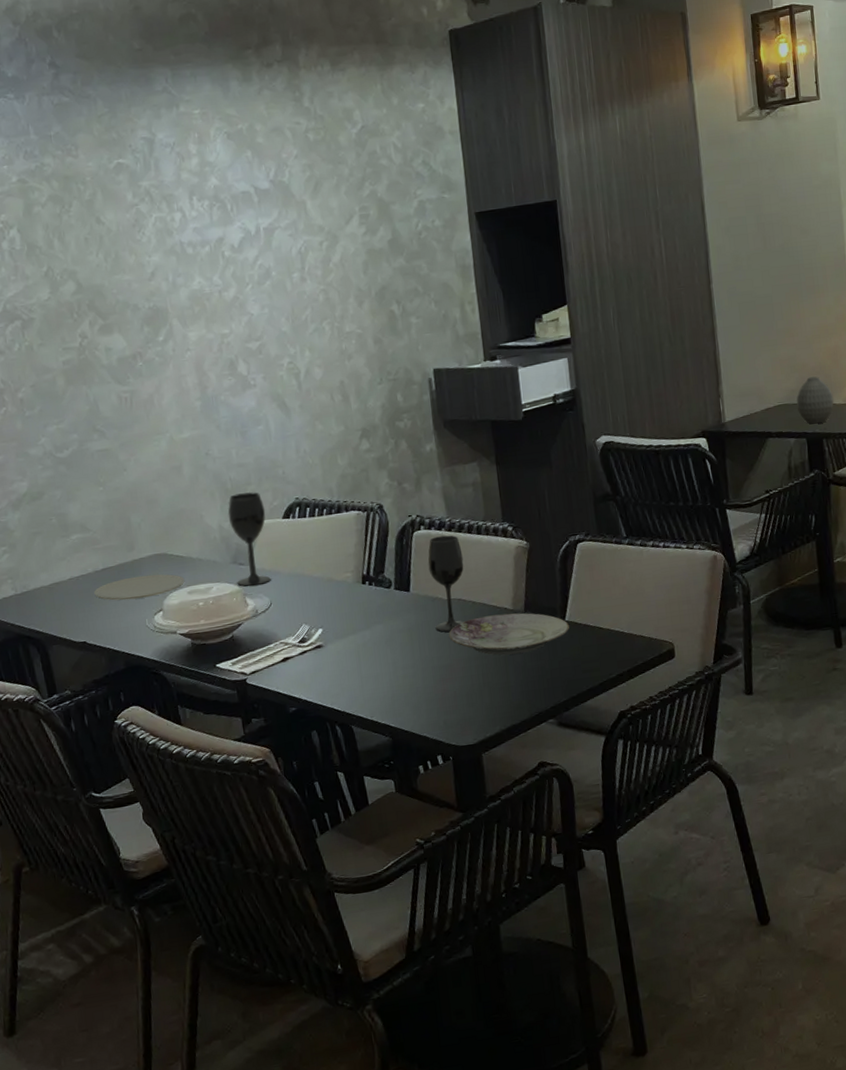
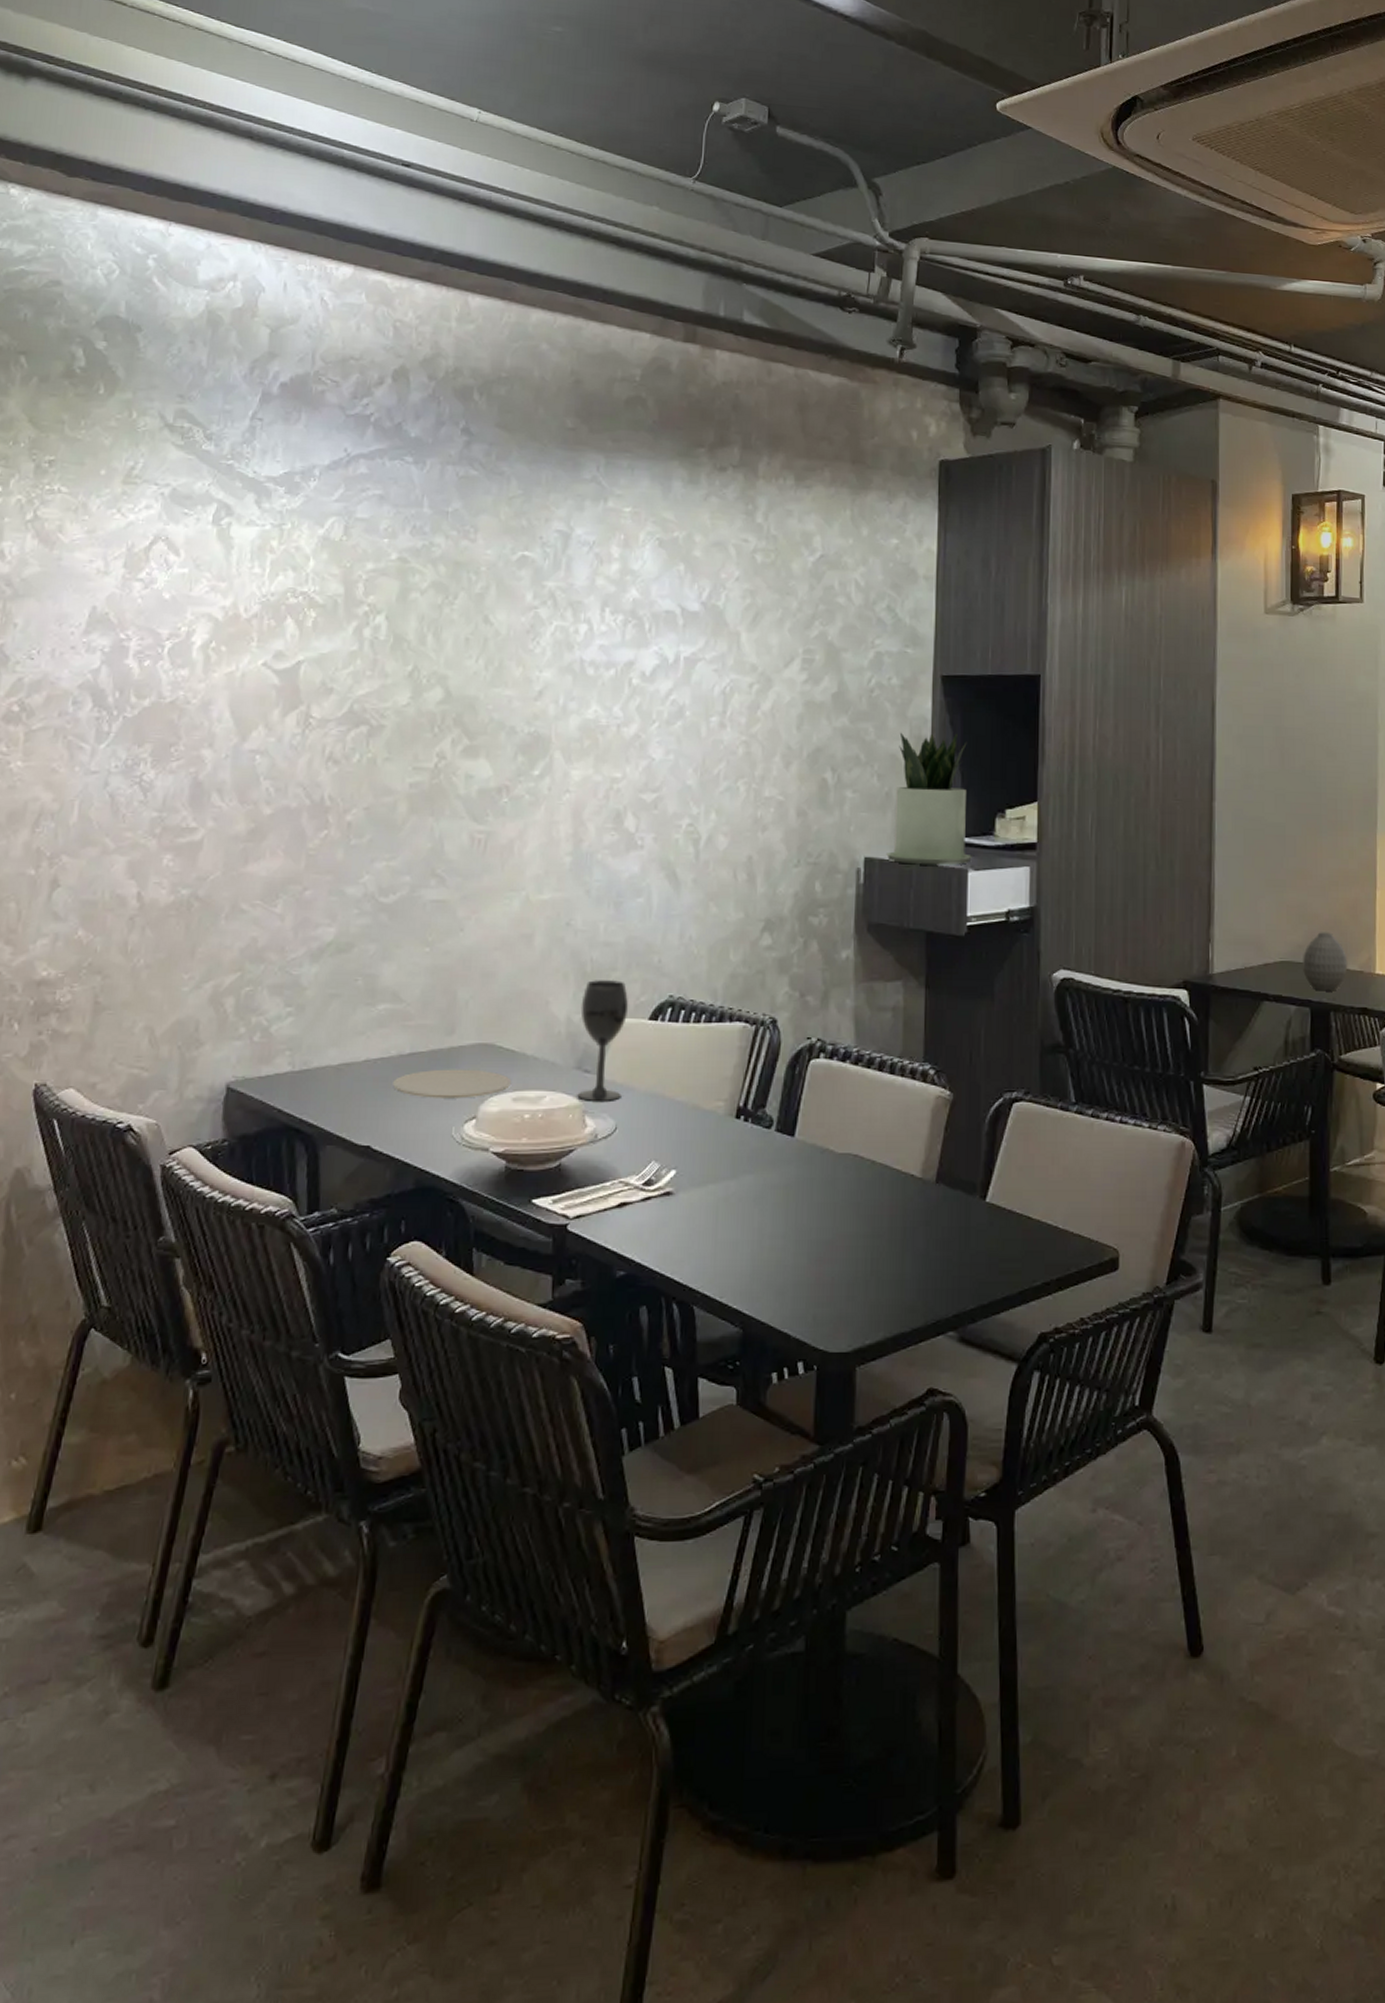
wine glass: present [428,535,464,632] -> none [820,1069,868,1196]
planter: none [447,258,521,370] -> present [886,732,973,866]
plate: present [448,612,569,656] -> none [835,1182,990,1237]

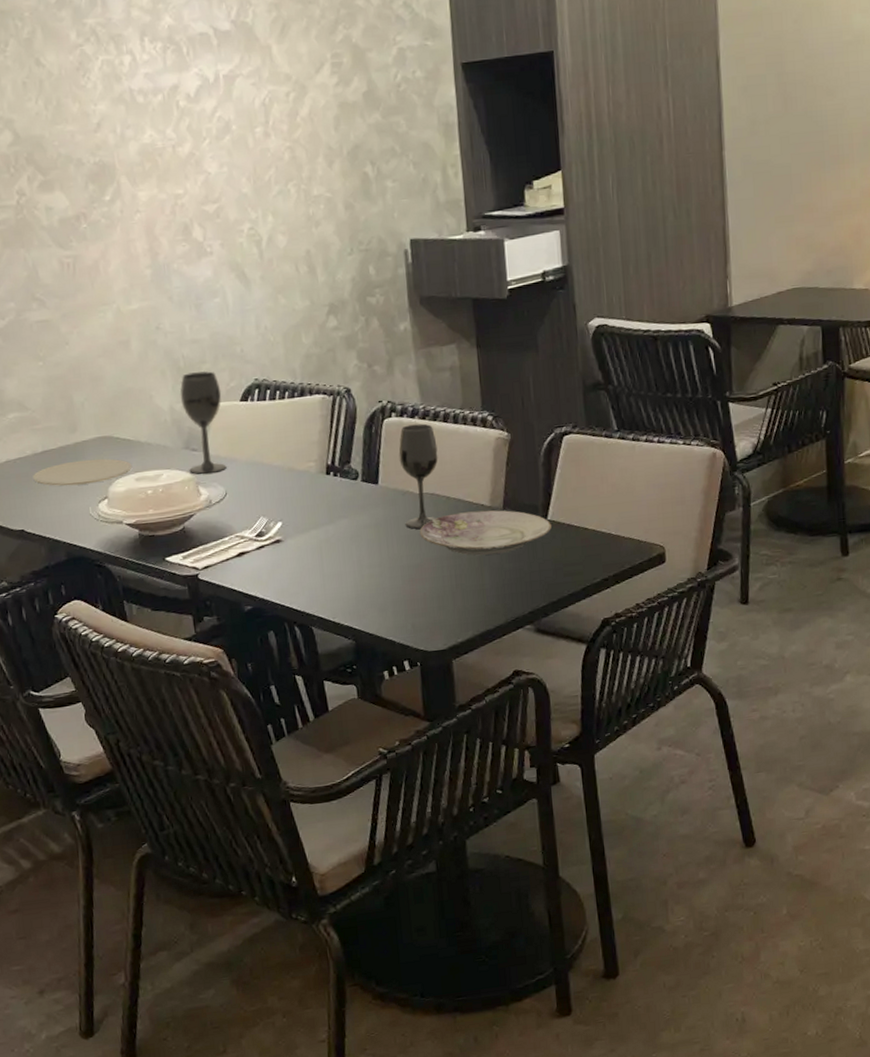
wine glass: none [820,1069,868,1196] -> present [398,423,438,529]
plate: none [835,1182,990,1237] -> present [419,510,552,556]
planter: present [886,732,973,866] -> none [429,115,508,241]
vase: present [1302,932,1348,991] -> none [811,257,854,311]

